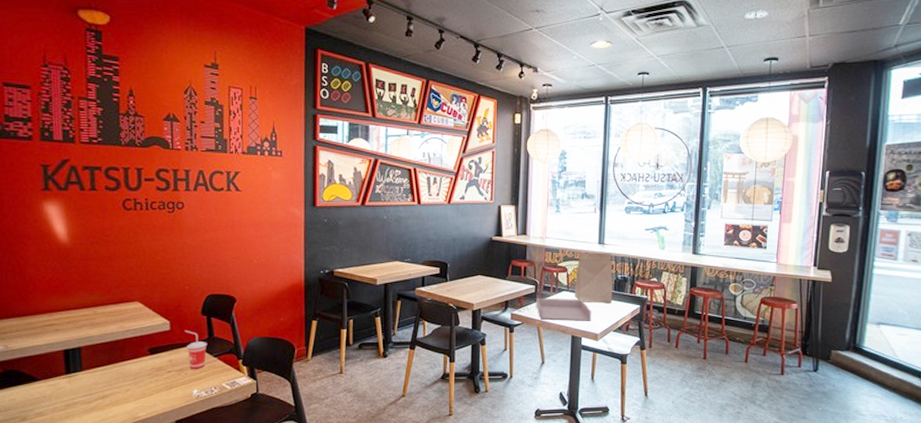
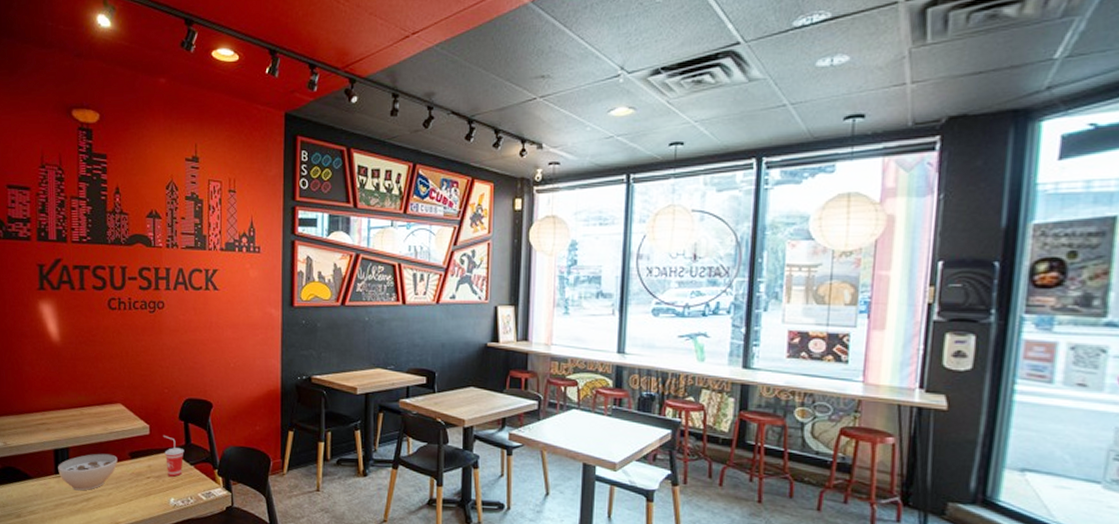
soup bowl: none [69,351,136,389] -> present [58,453,118,491]
tray: present [536,298,592,321] -> none [539,416,609,447]
paper bag: present [575,252,613,304] -> none [587,363,636,427]

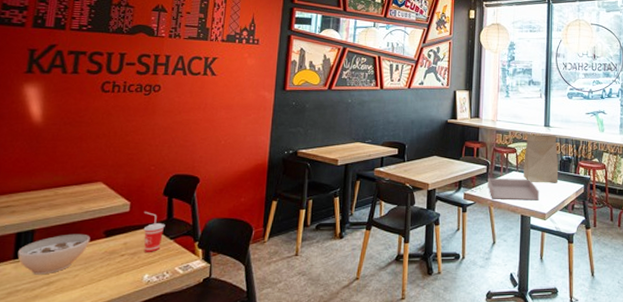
tray: none [539,416,609,447] -> present [487,178,540,201]
paper bag: none [587,363,636,427] -> present [523,134,559,183]

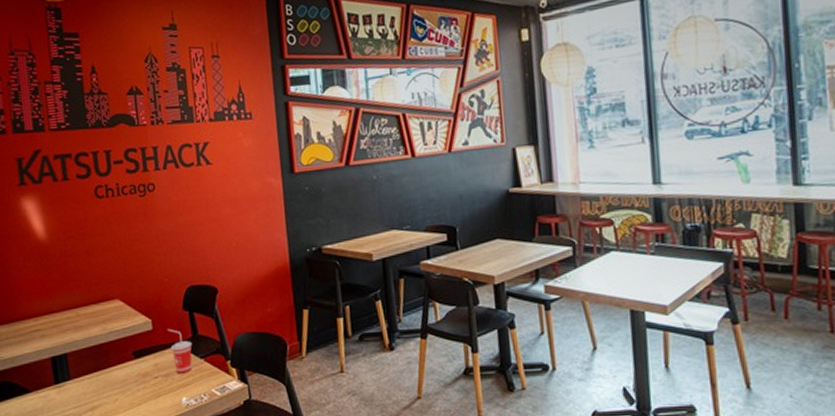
soup bowl: present [17,233,90,275] -> none [57,355,121,400]
tray: present [487,178,540,201] -> none [576,260,656,291]
paper bag: present [523,134,559,183] -> none [626,195,683,265]

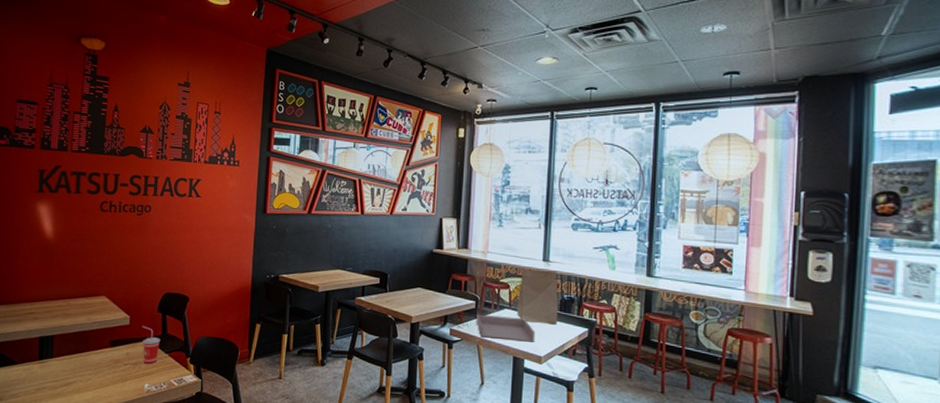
tray: none [576,260,656,291] -> present [476,315,536,342]
paper bag: none [626,195,683,265] -> present [517,269,559,325]

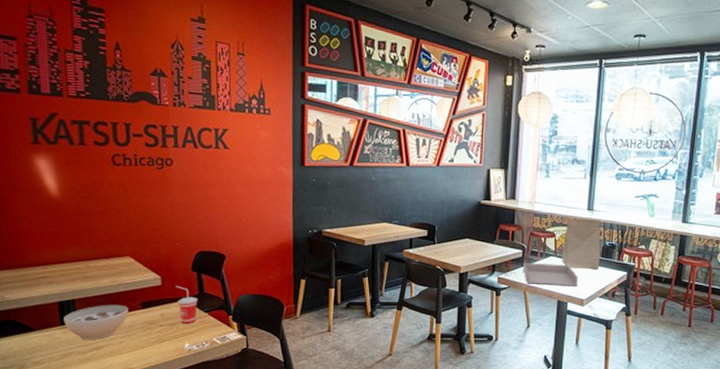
soup bowl: none [42,341,98,376] -> present [63,304,129,340]

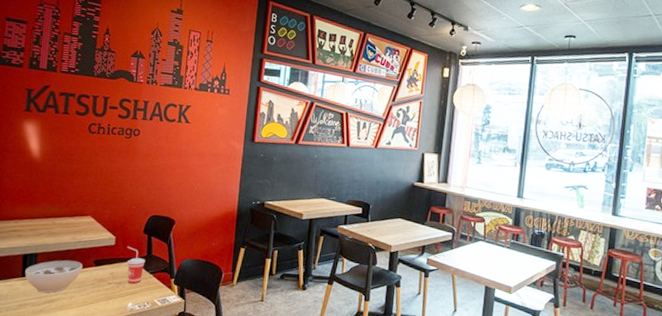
tray: present [523,263,579,287] -> none [452,246,507,273]
paper bag: present [562,218,601,270] -> none [491,204,530,258]

